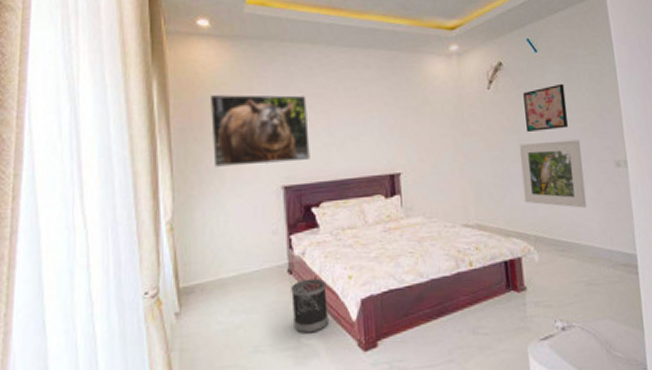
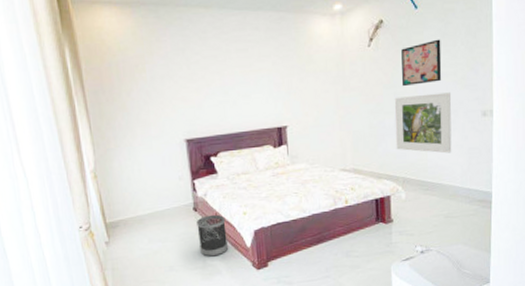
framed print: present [211,95,310,167] -> none [117,58,208,124]

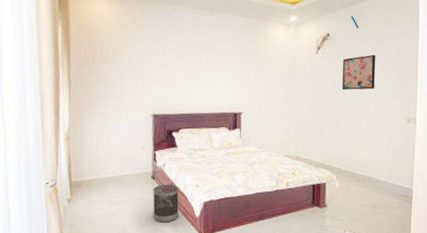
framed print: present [394,92,452,154] -> none [333,98,383,151]

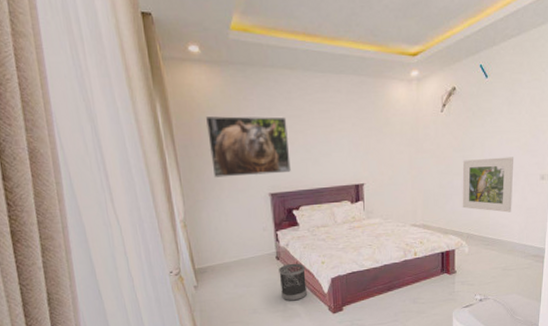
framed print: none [101,40,175,97] -> present [206,116,291,177]
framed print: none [333,98,383,151] -> present [462,157,514,213]
wall art: present [342,54,376,90] -> none [471,107,508,149]

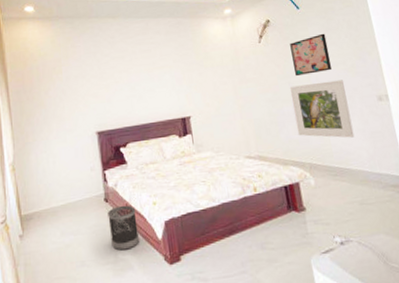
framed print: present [206,116,291,177] -> none [38,59,117,119]
wall art: none [471,107,508,149] -> present [290,33,332,76]

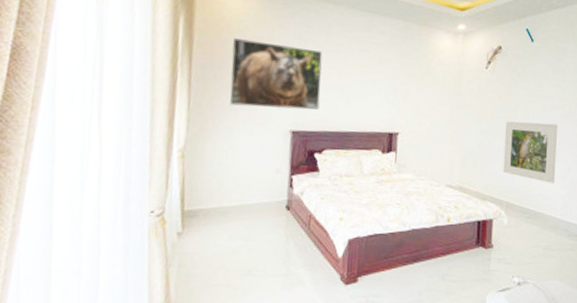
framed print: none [38,59,117,119] -> present [230,38,323,110]
wastebasket: present [107,205,140,251] -> none [285,216,320,264]
wall art: present [290,33,332,76] -> none [514,72,552,113]

